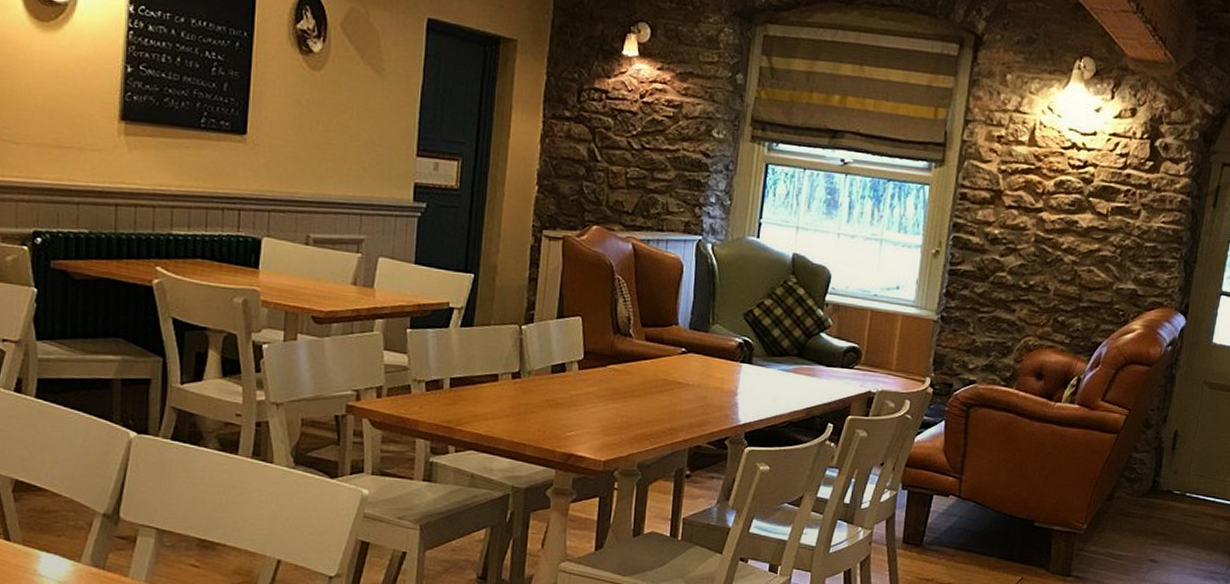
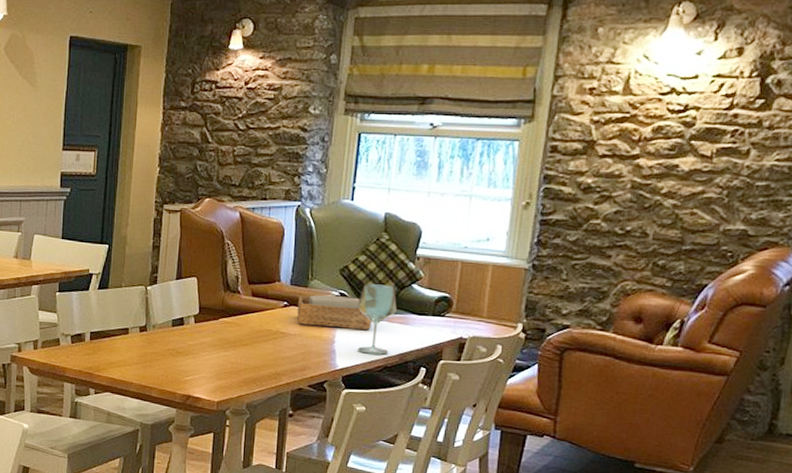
napkin holder: none [696,340,777,383] -> present [297,294,372,331]
wine glass: none [762,330,805,409] -> present [358,284,398,355]

